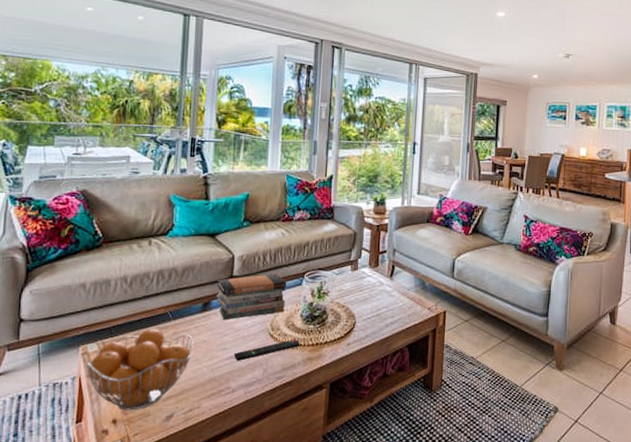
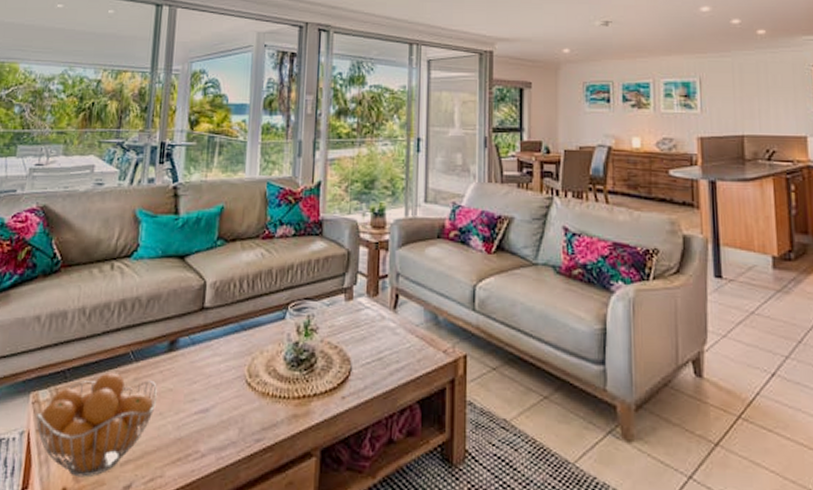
book stack: present [216,274,287,320] -> none [184,304,268,363]
remote control: present [234,339,300,361] -> none [205,389,284,416]

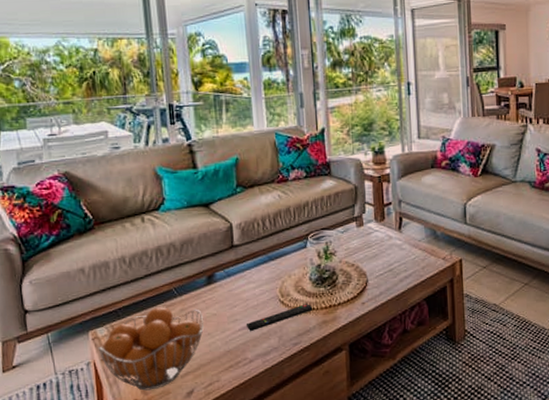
remote control: none [205,389,284,416] -> present [247,304,313,331]

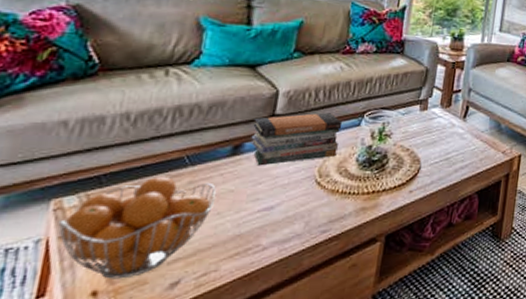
book stack: none [218,239,292,292] -> present [250,112,343,166]
remote control: present [247,304,313,331] -> none [269,187,353,213]

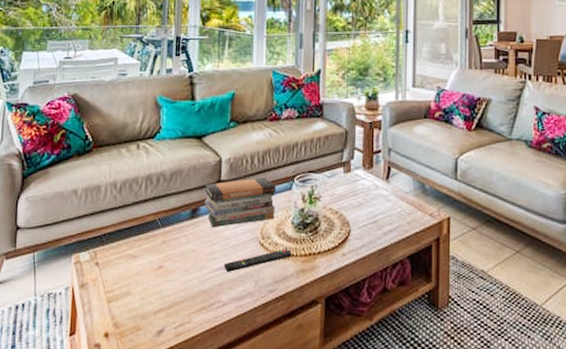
fruit basket: present [58,177,217,279] -> none [78,237,183,324]
remote control: none [269,187,353,213] -> present [224,249,292,272]

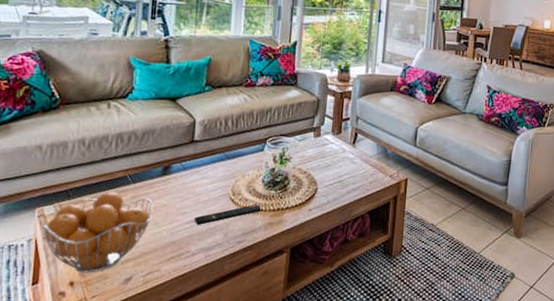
fruit basket: none [78,237,183,324] -> present [42,192,154,273]
book stack: present [204,177,276,228] -> none [176,139,249,185]

